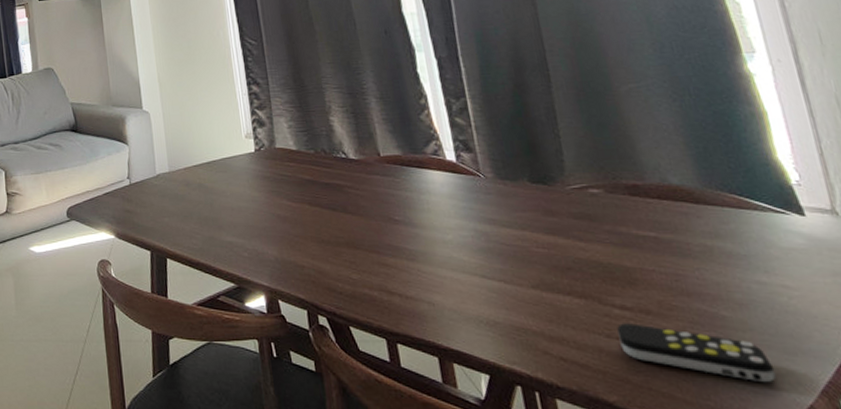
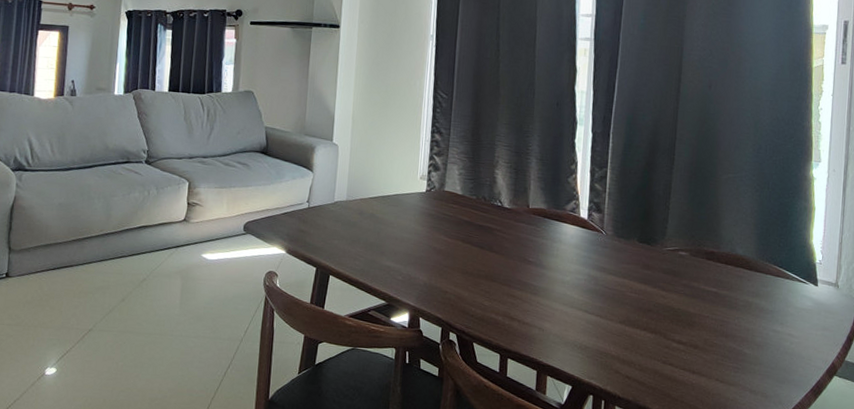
remote control: present [617,323,776,383] -> none [671,353,768,402]

